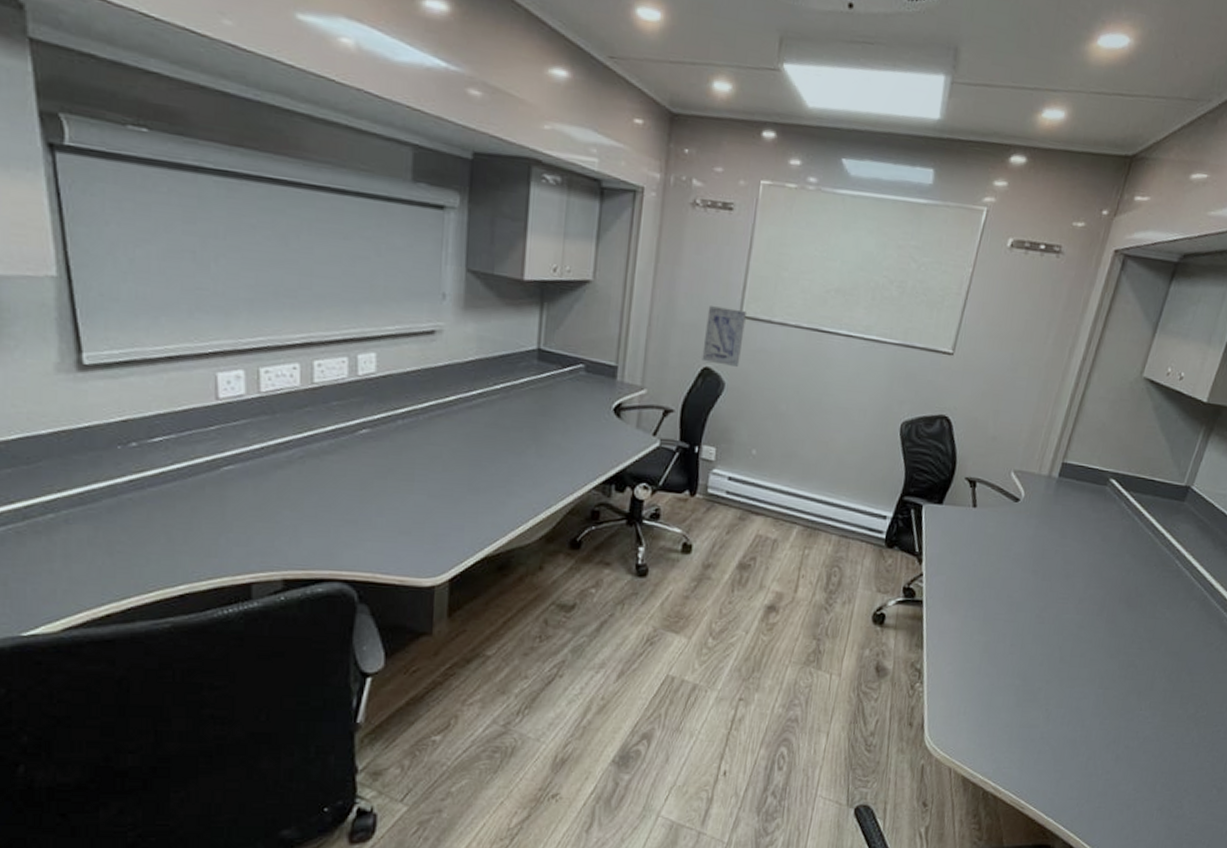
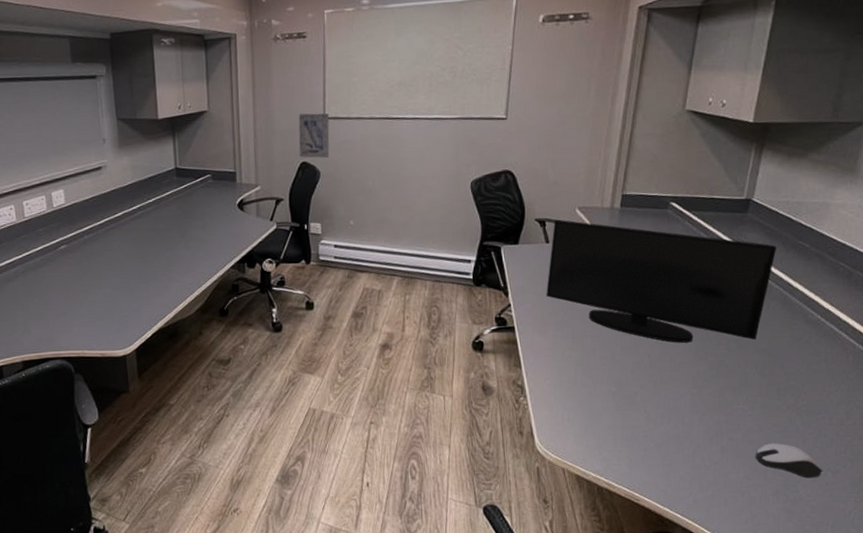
monitor: none [963,480,1207,641] -> present [546,219,777,343]
computer mouse: none [1147,754,1209,794] -> present [755,443,822,478]

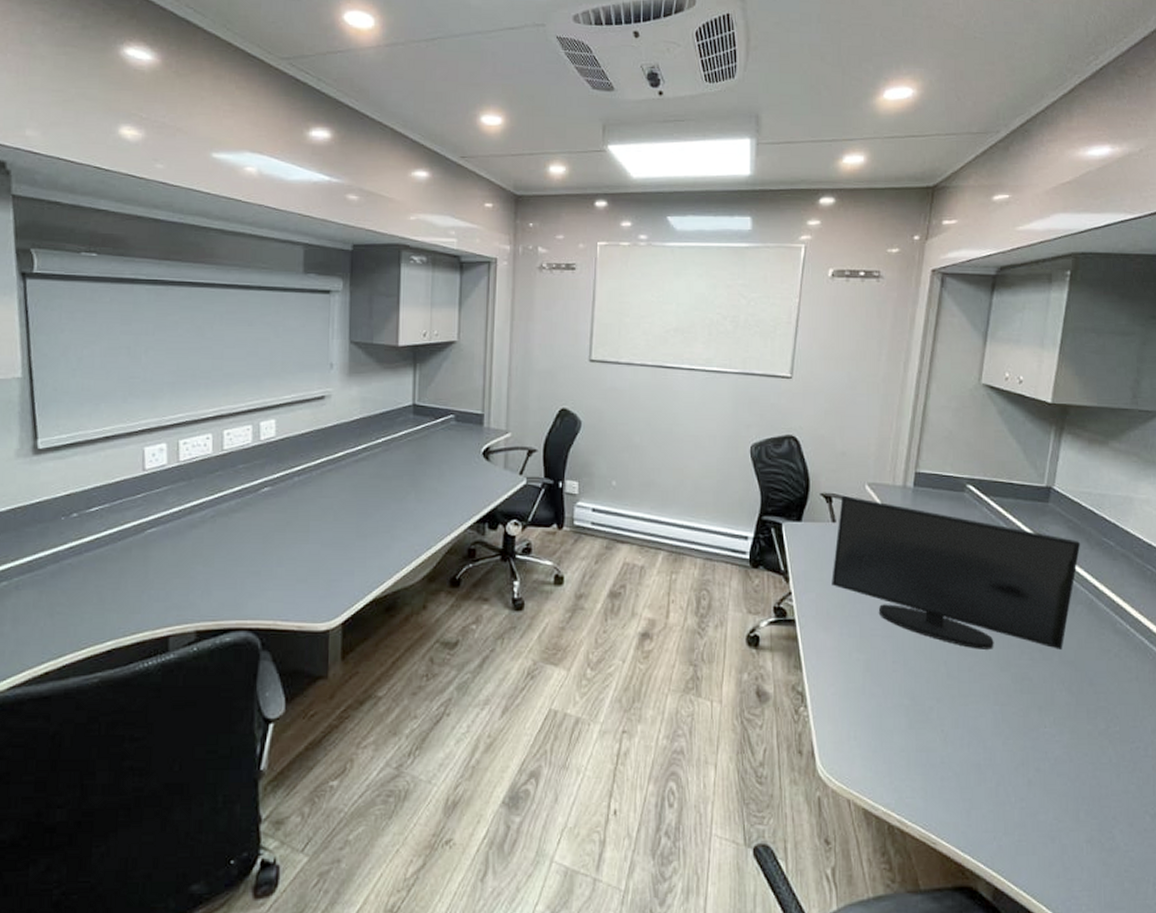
wall art: present [298,113,330,158] -> none [558,354,595,406]
computer mouse: present [755,443,822,478] -> none [1065,777,1139,822]

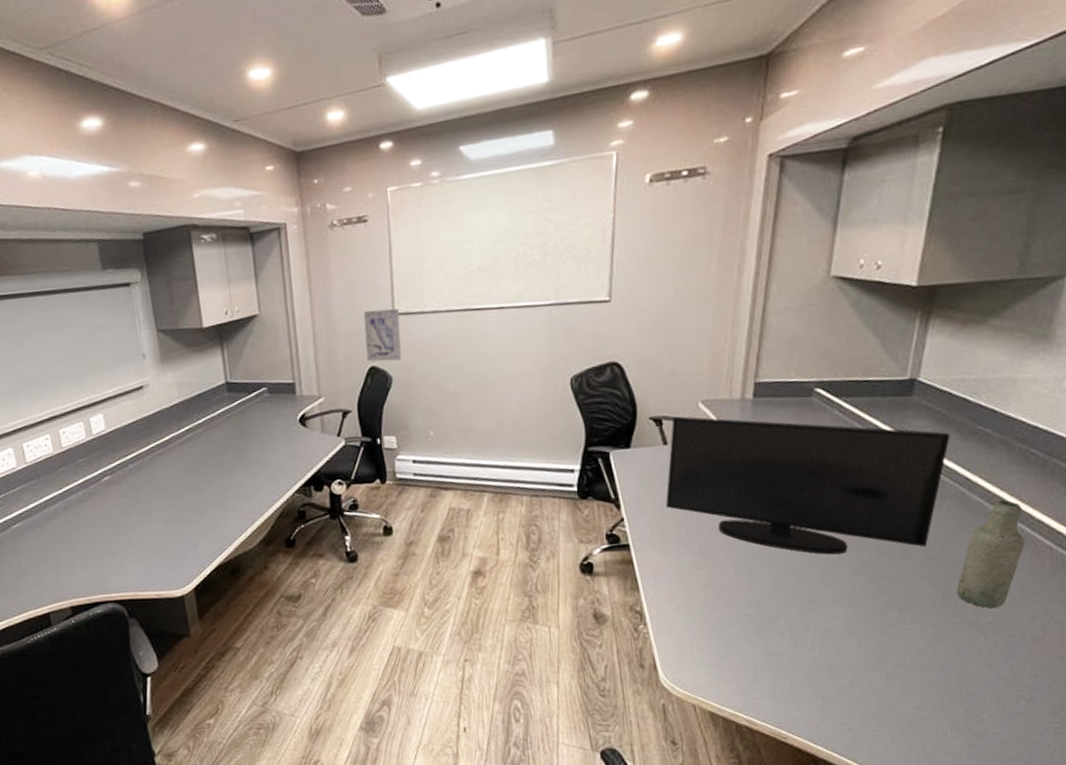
wall art: none [558,354,595,406] -> present [363,308,402,362]
bottle: none [1089,610,1145,718] -> present [957,499,1025,609]

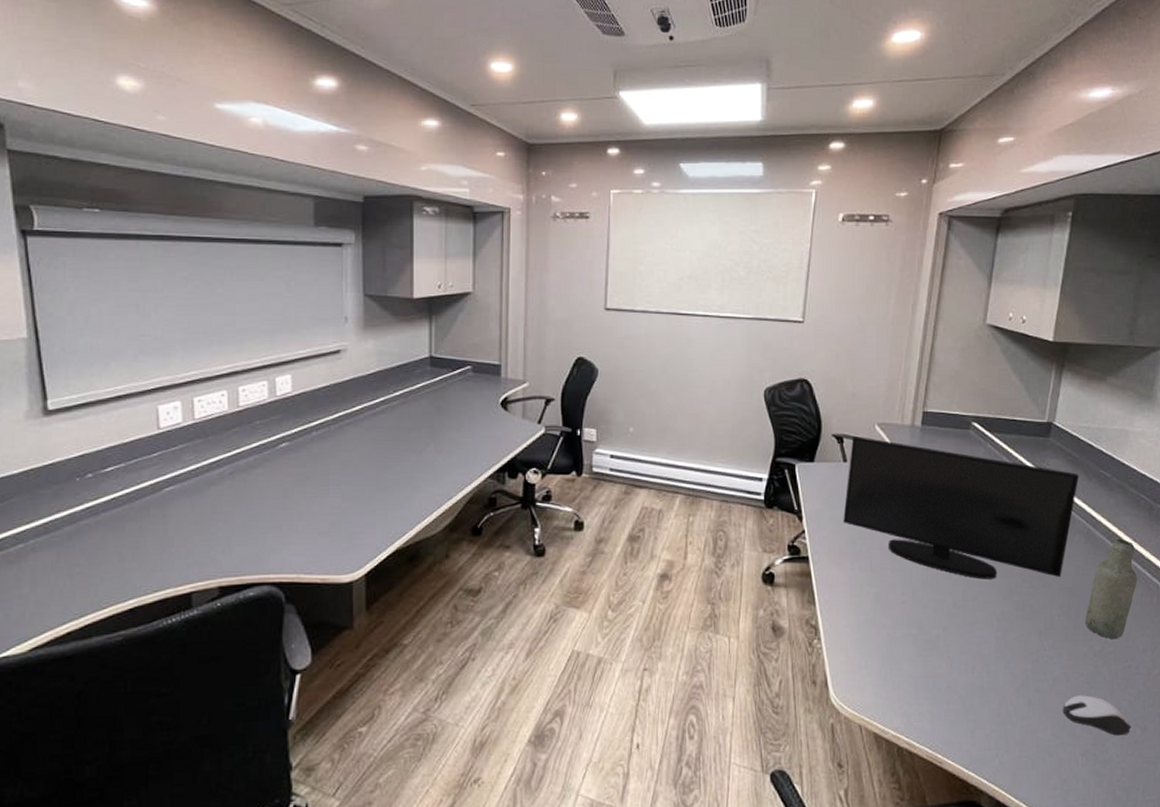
wall art: present [363,308,402,362] -> none [575,303,610,354]
computer mouse: none [928,667,1013,707] -> present [1063,695,1131,736]

